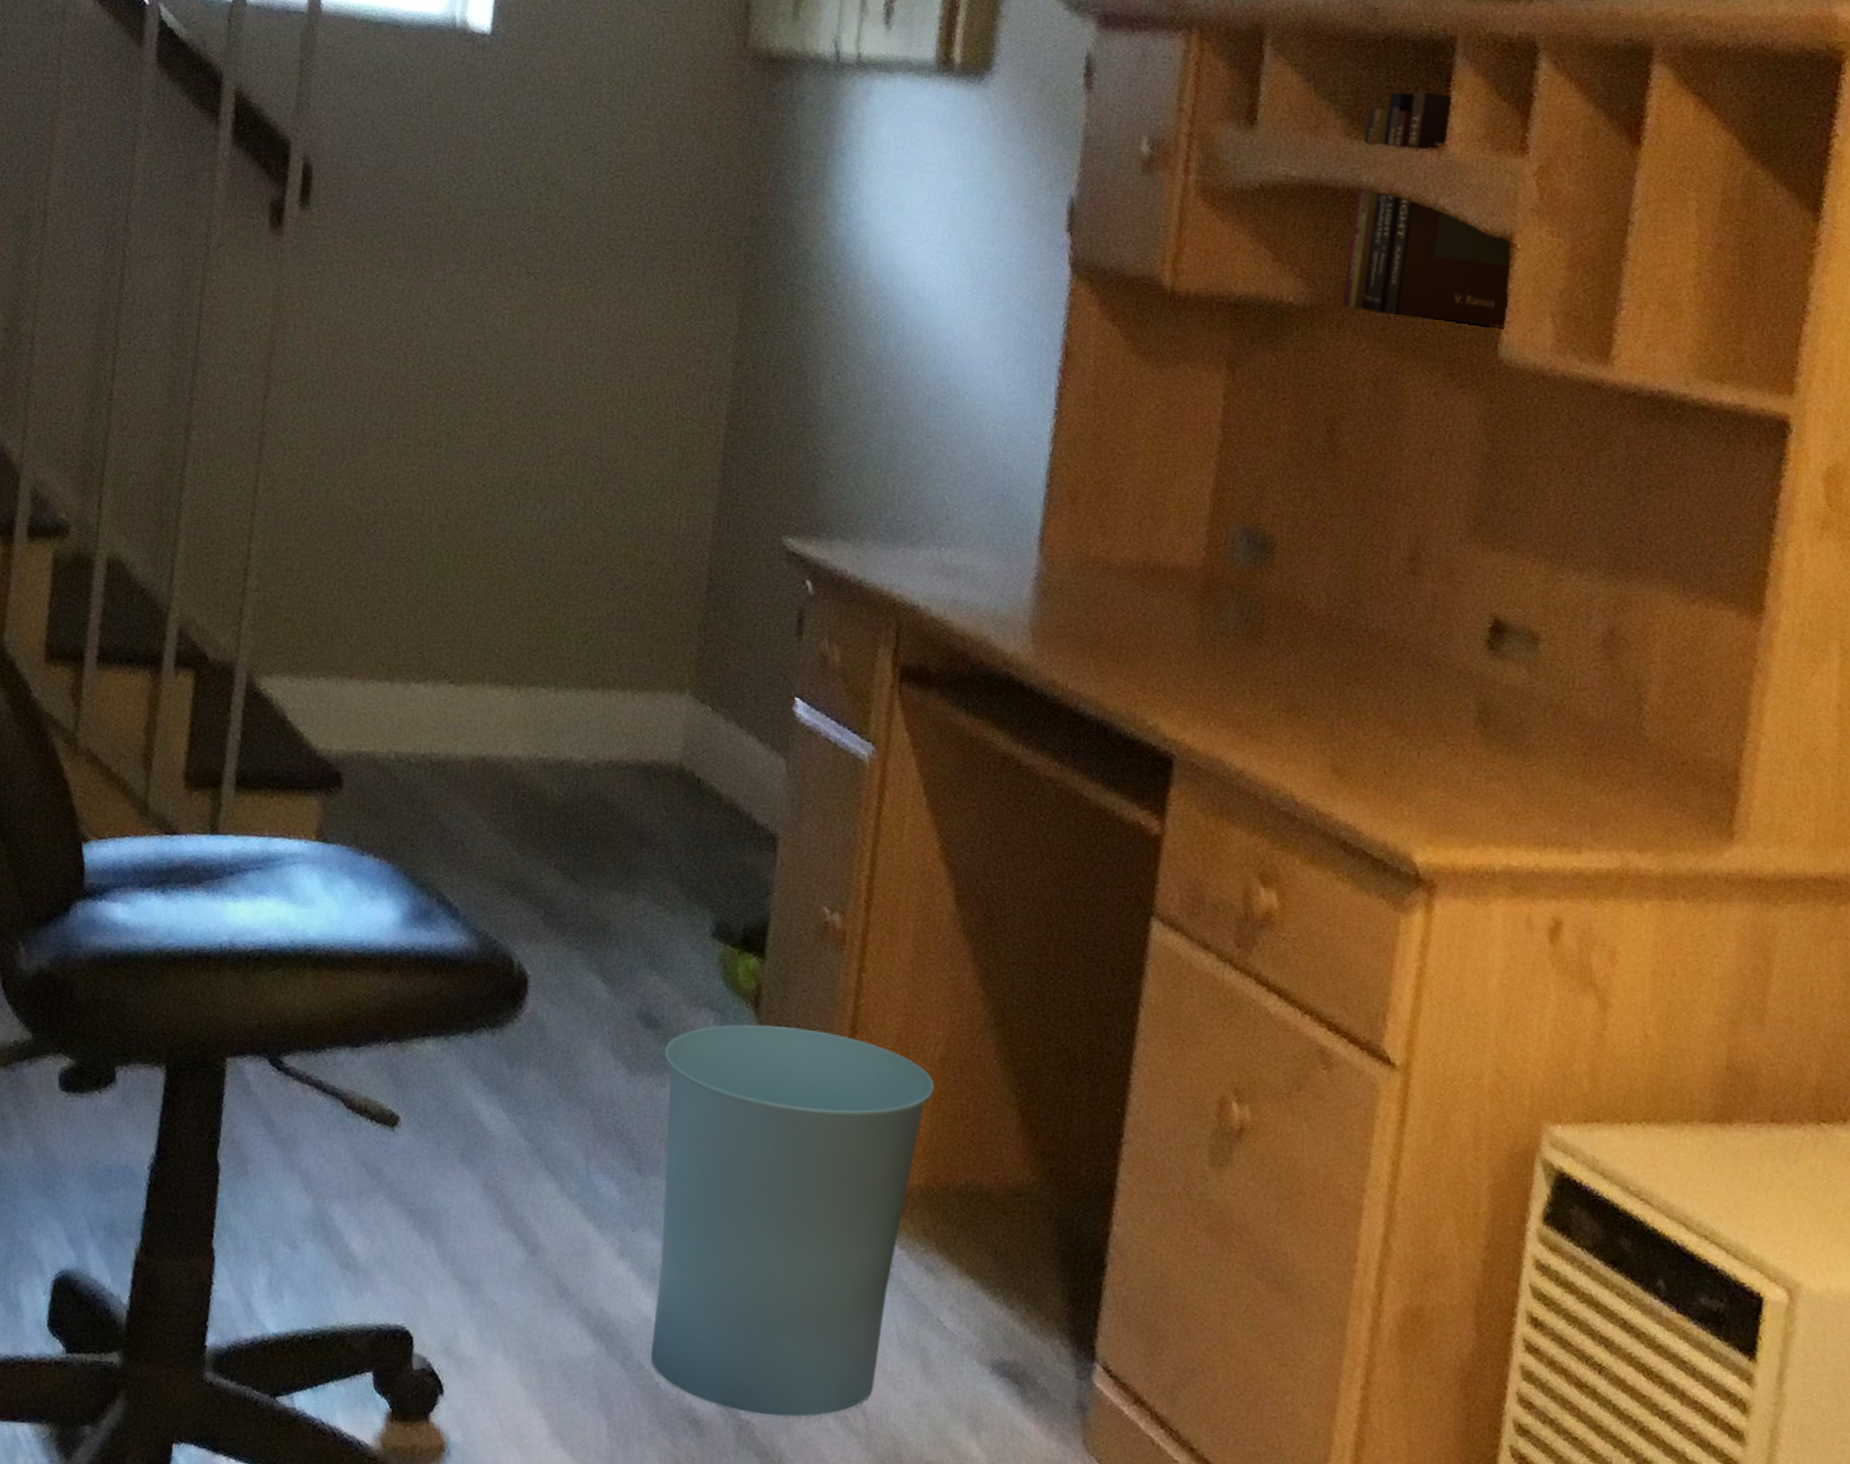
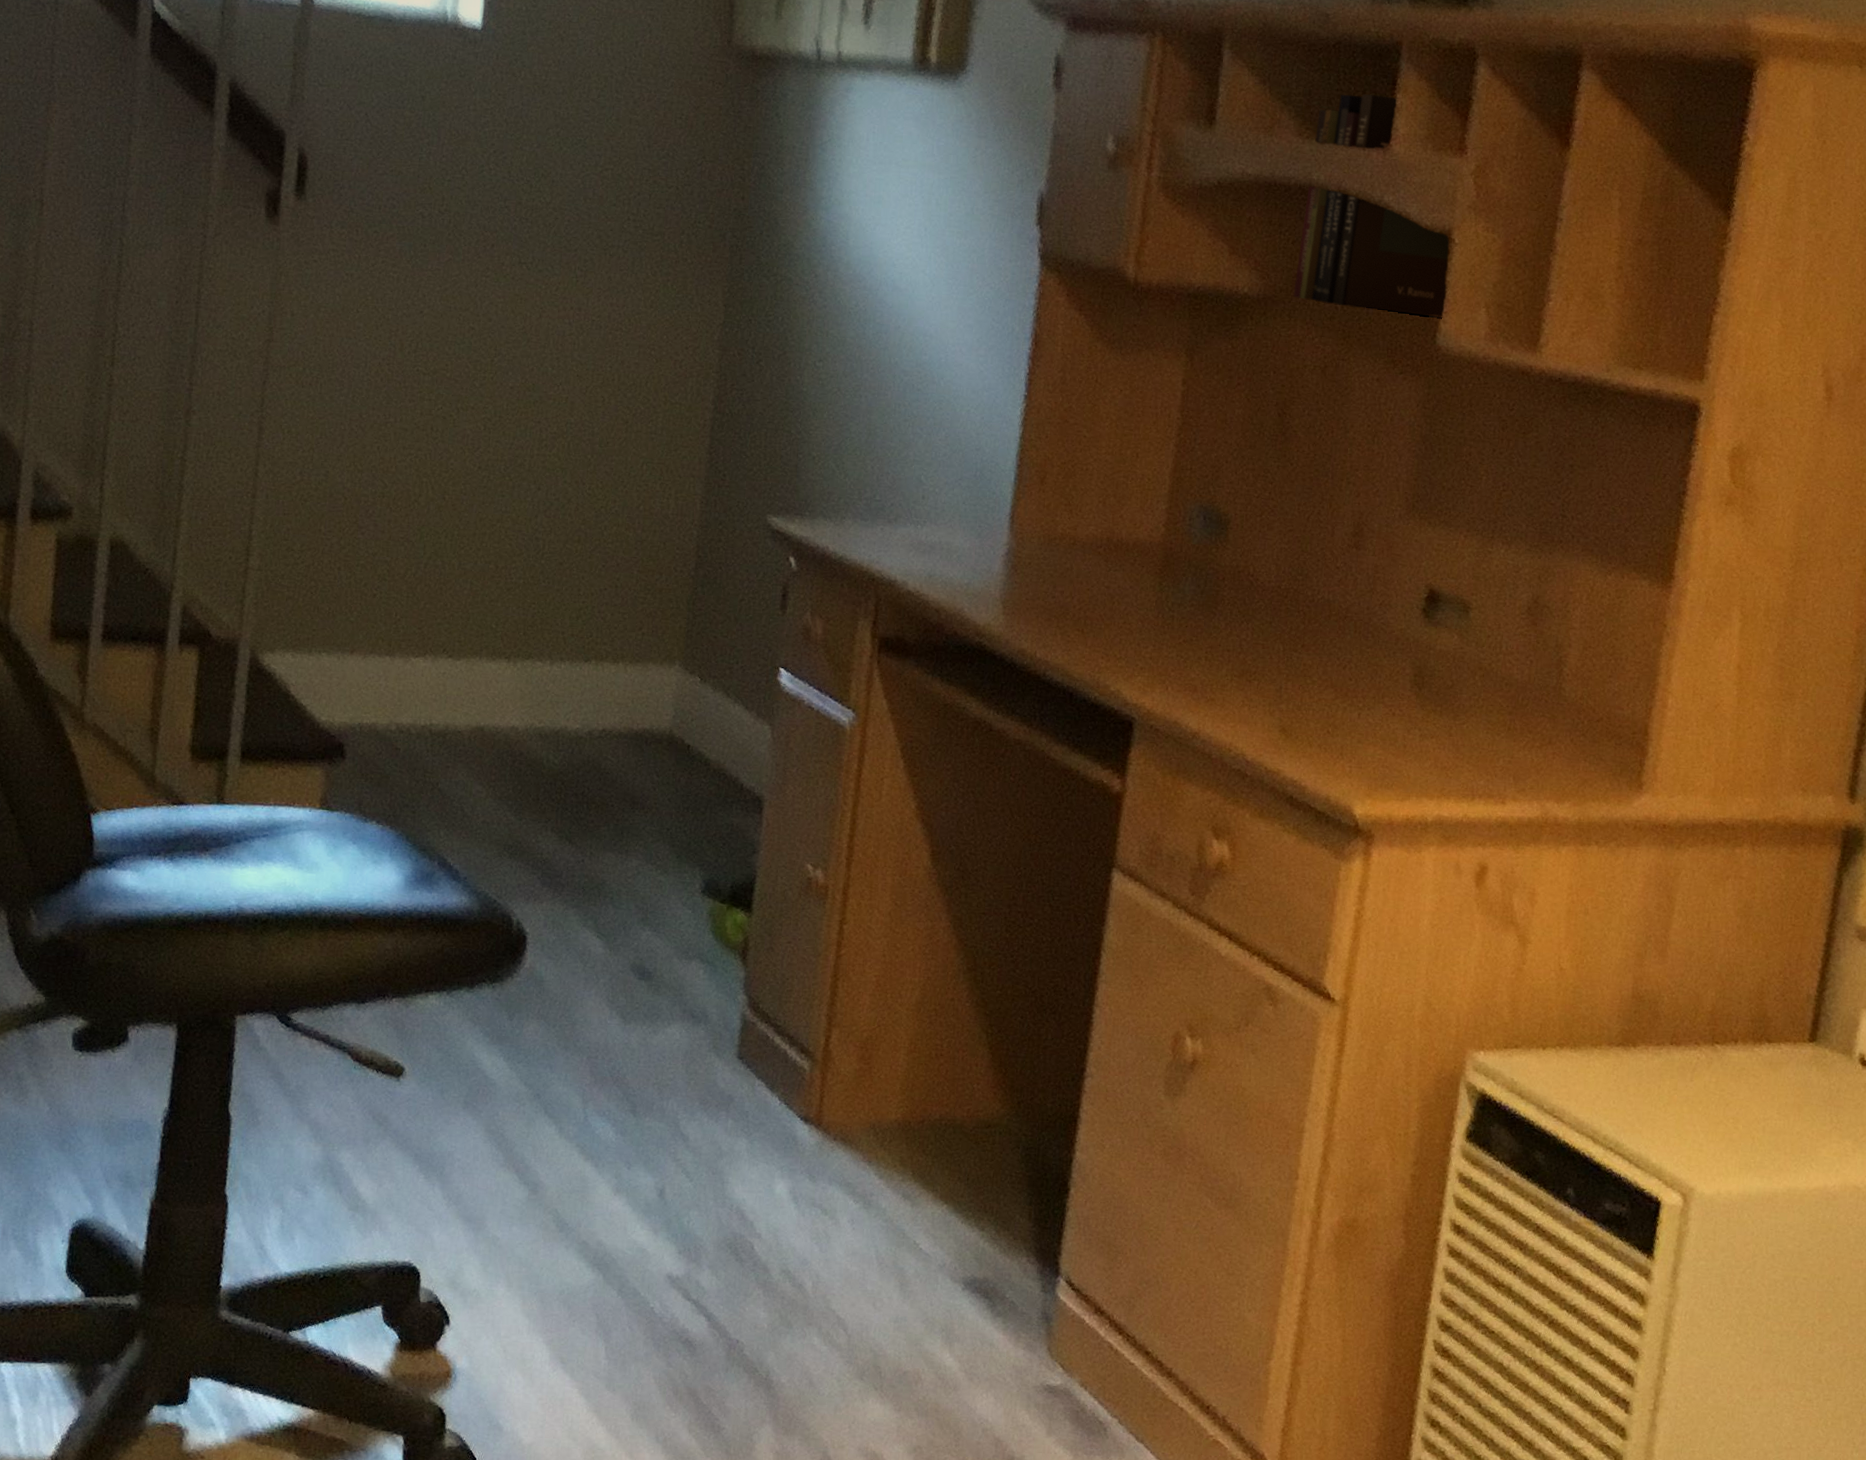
waste bin: present [651,1024,935,1418] -> none [646,974,911,1336]

